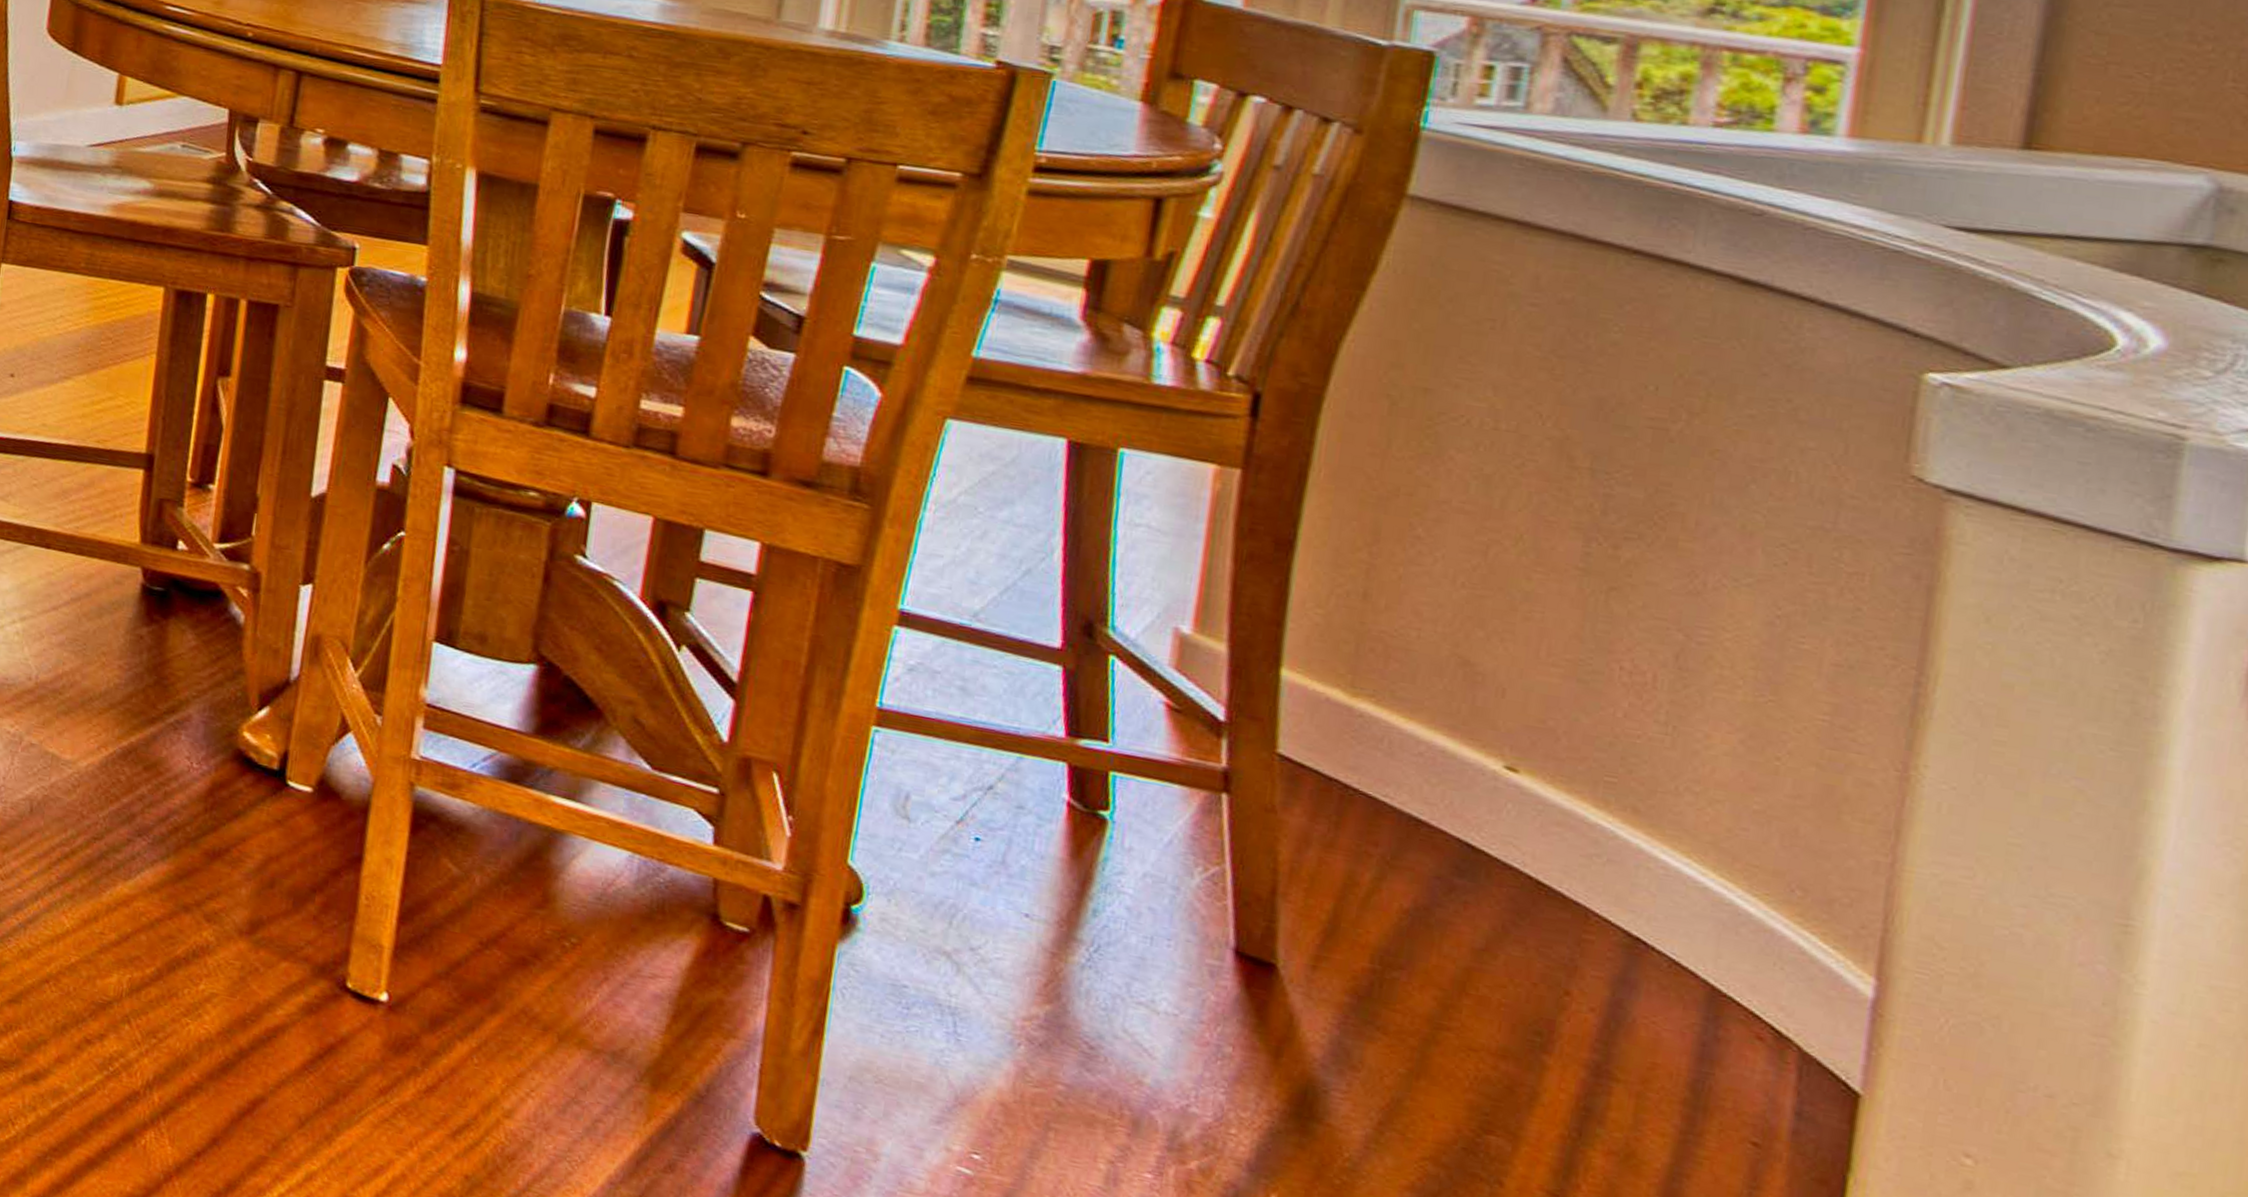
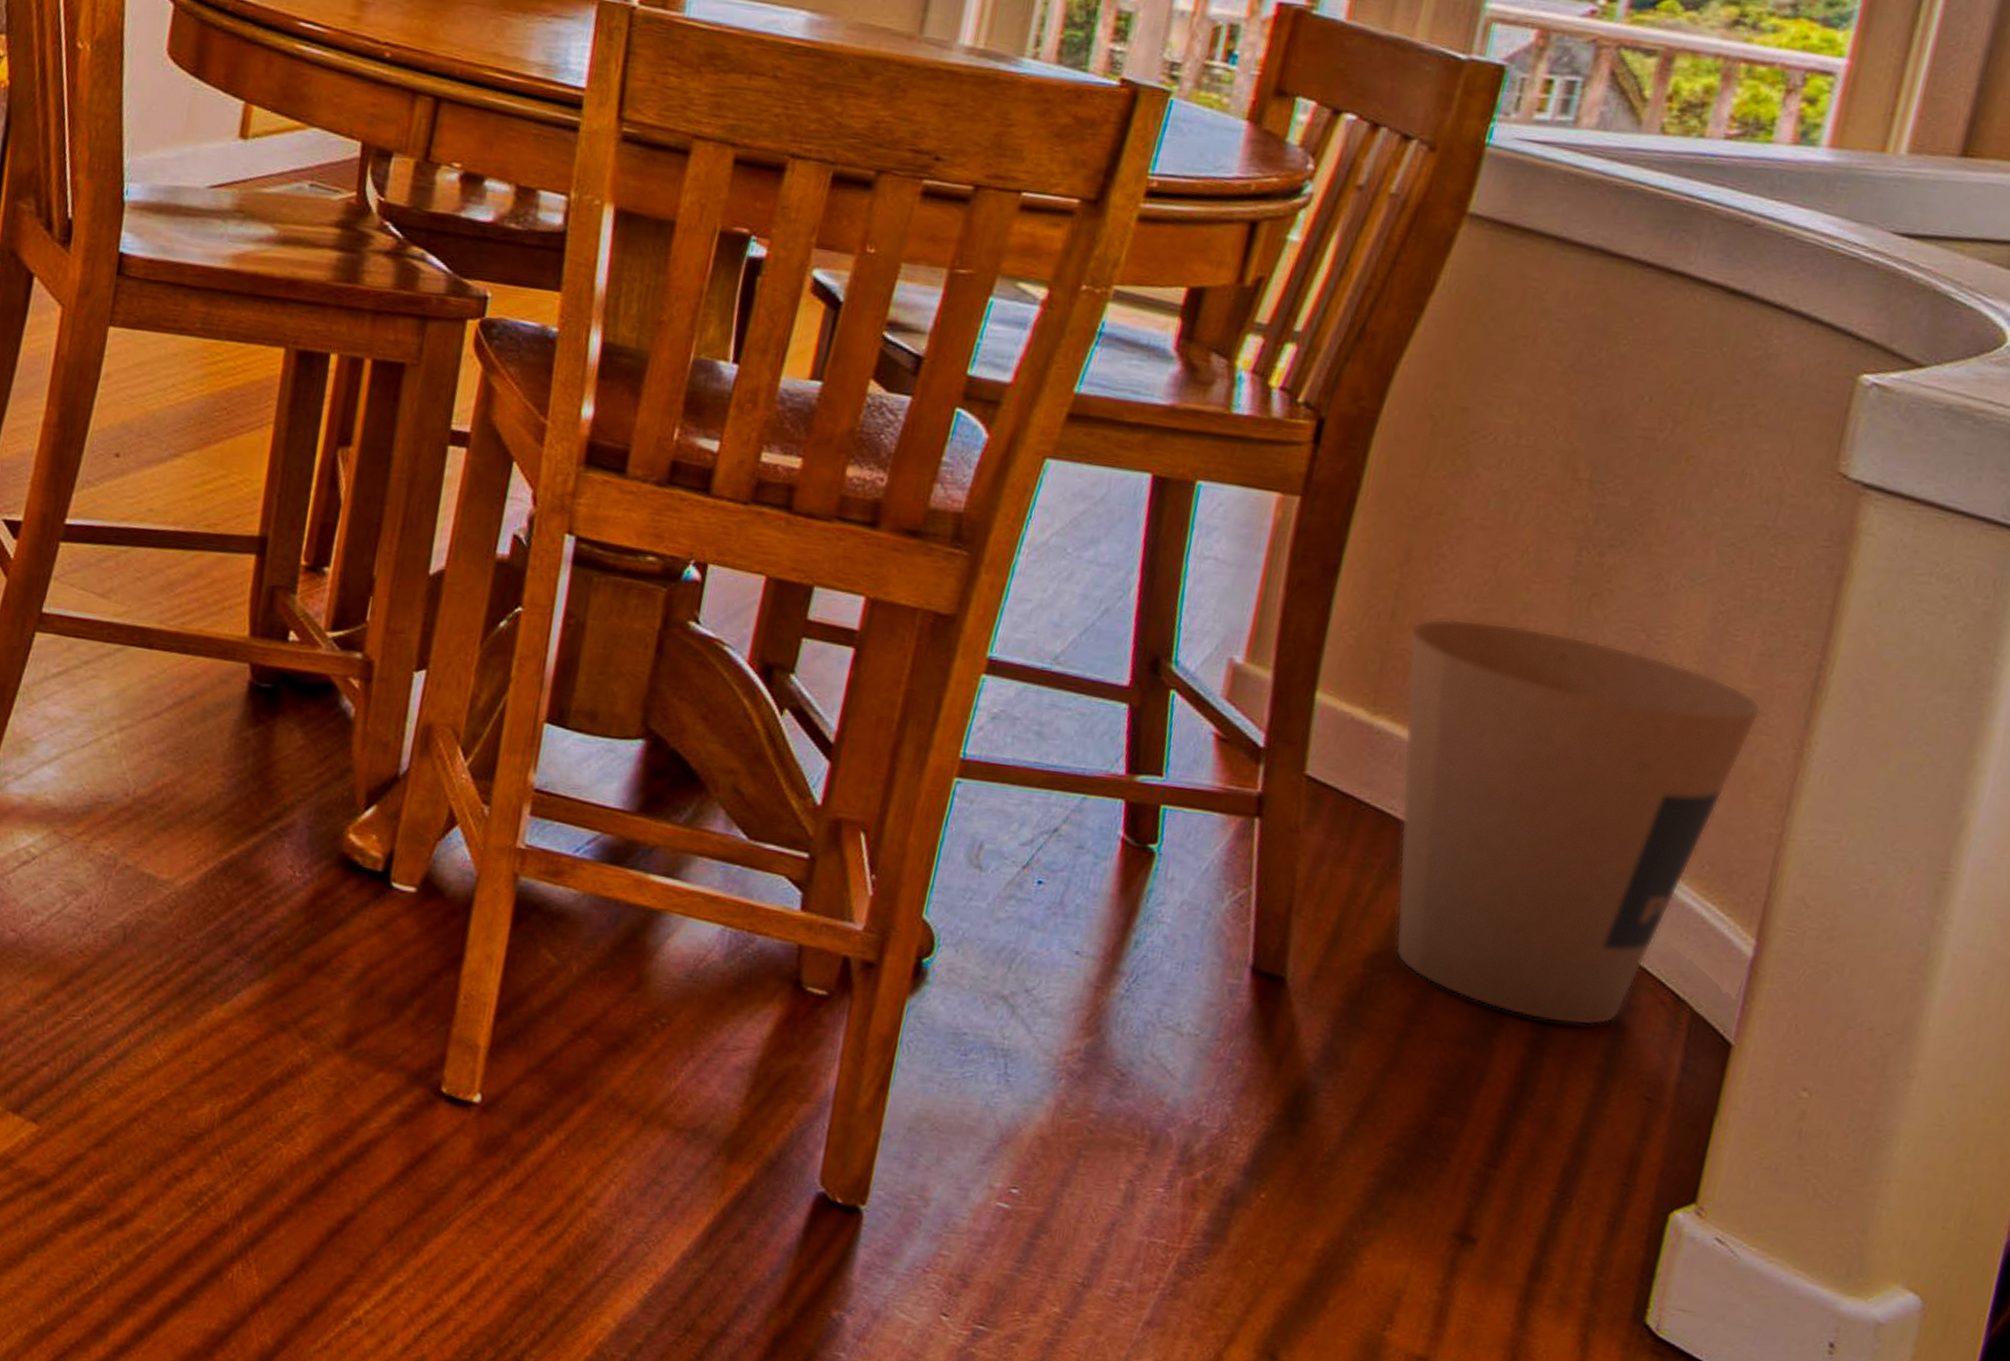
trash can: none [1387,602,1847,1055] -> present [1395,618,1762,1026]

